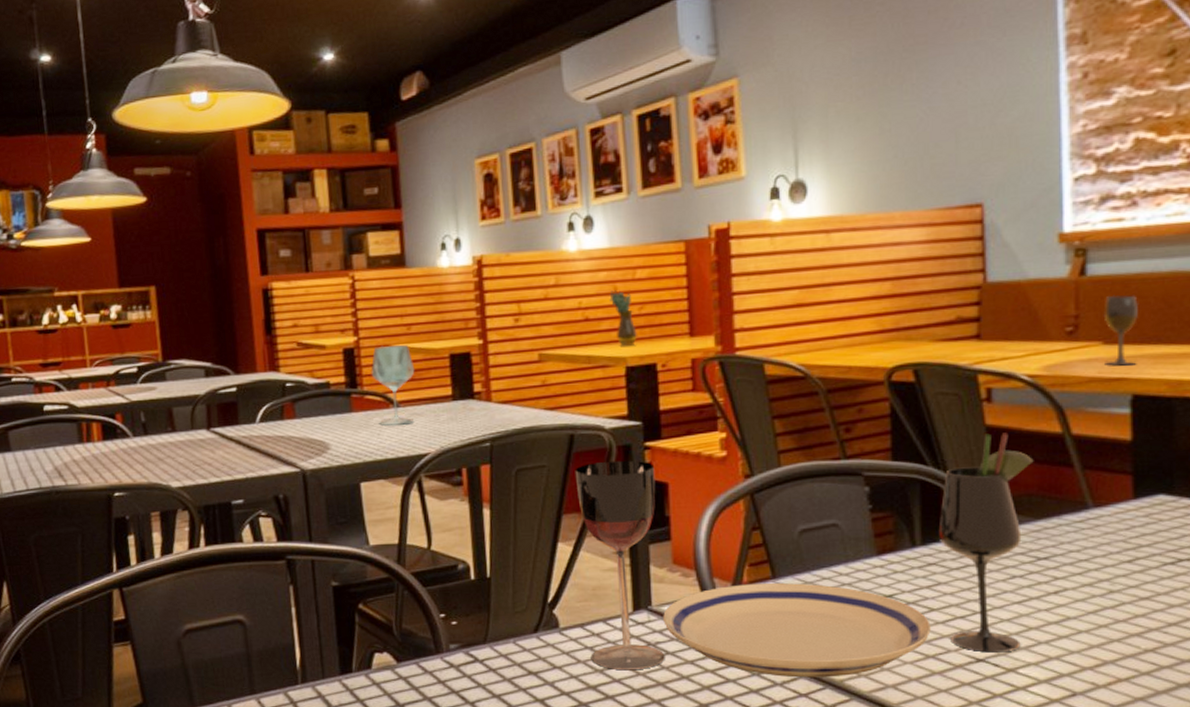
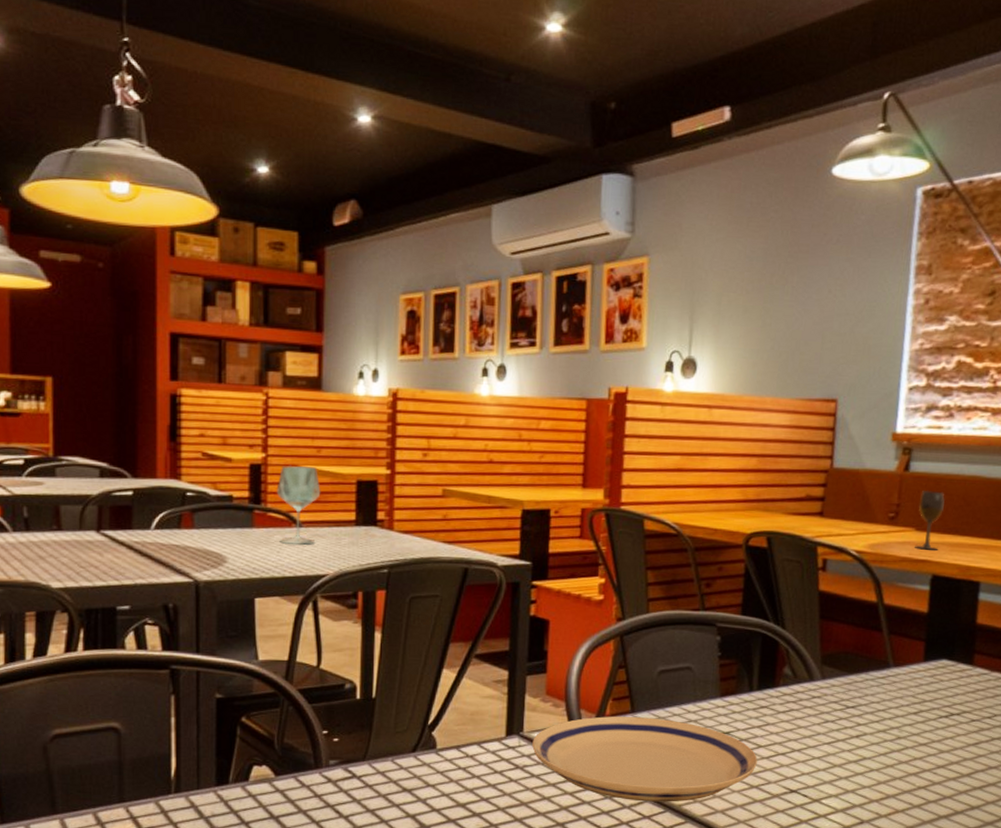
wineglass: present [575,460,665,671] -> none [463,596,539,791]
vase: present [609,290,637,346] -> none [513,437,536,491]
wine glass: present [938,432,1034,653] -> none [771,598,853,785]

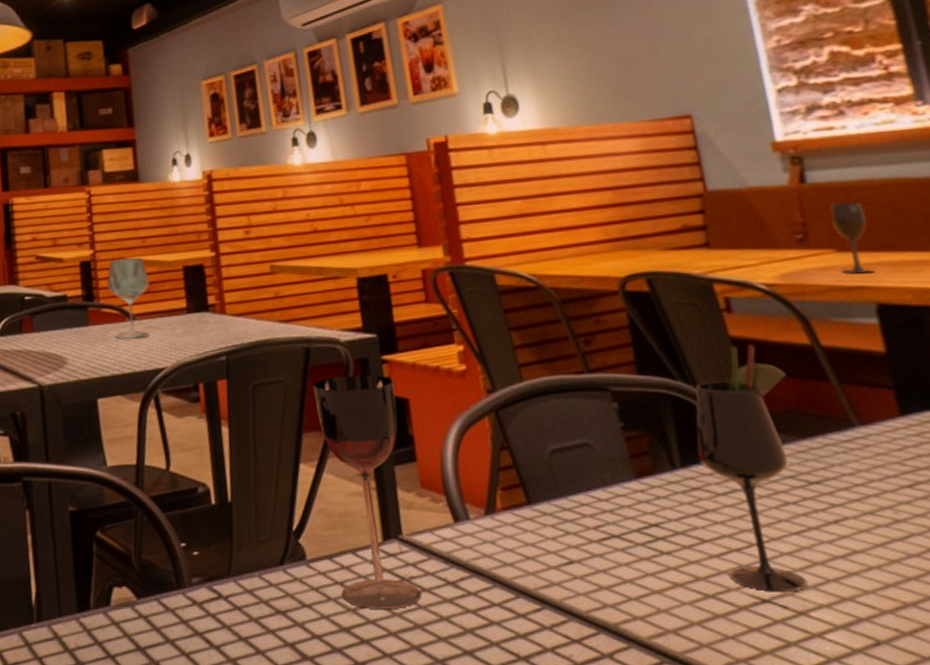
wineglass: none [463,596,539,791] -> present [312,374,422,610]
plate: present [532,716,758,802] -> none [415,510,706,620]
wine glass: none [771,598,853,785] -> present [695,344,808,592]

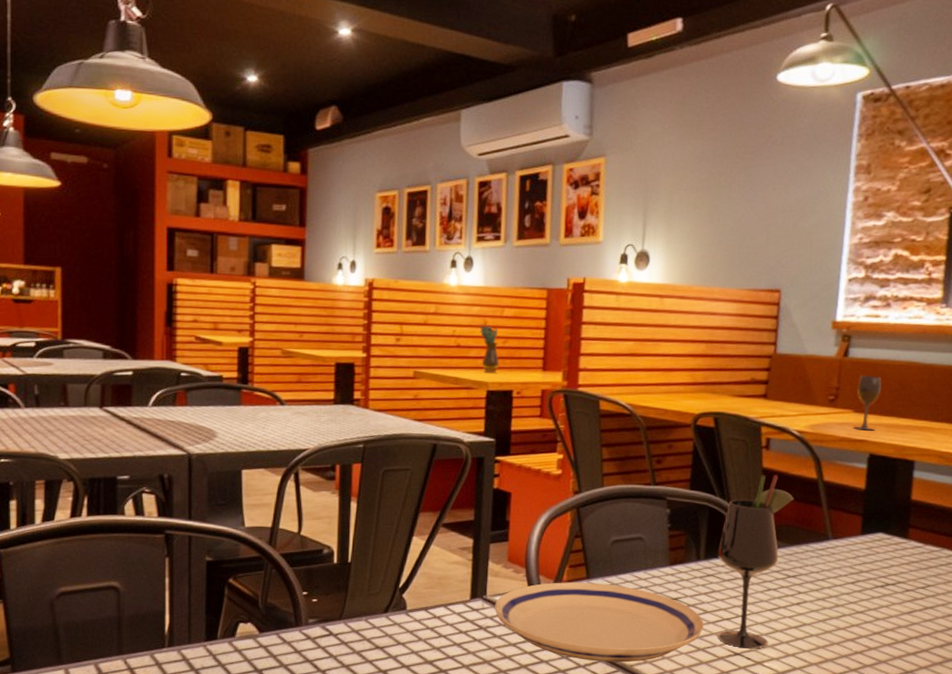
wine glass: present [107,258,150,339] -> none [262,349,303,421]
wineglass: present [312,374,422,610] -> none [430,469,502,649]
vase: none [336,202,366,257] -> present [479,324,500,373]
plate: none [415,510,706,620] -> present [495,582,704,663]

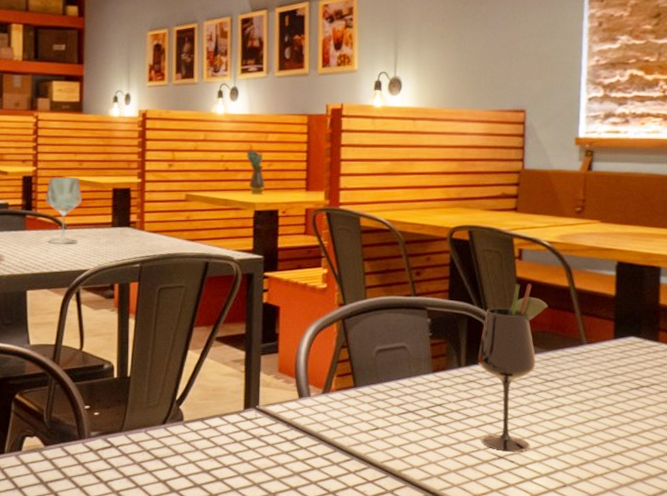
wine glass: none [262,349,303,421] -> present [45,177,83,244]
plate: present [495,582,704,663] -> none [267,391,468,468]
wine glass: present [853,374,883,431] -> none [600,186,626,240]

